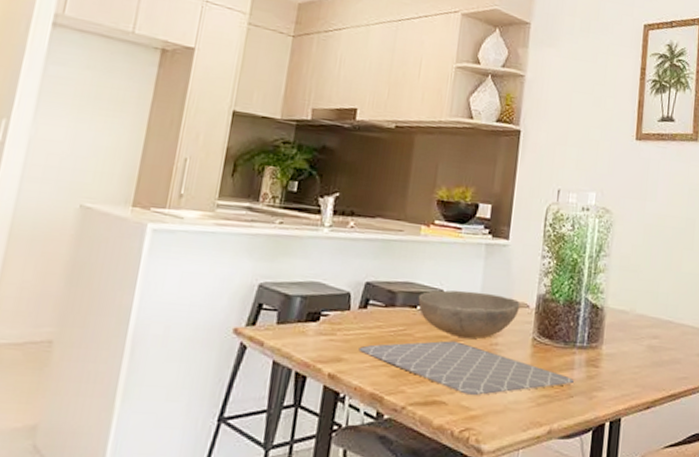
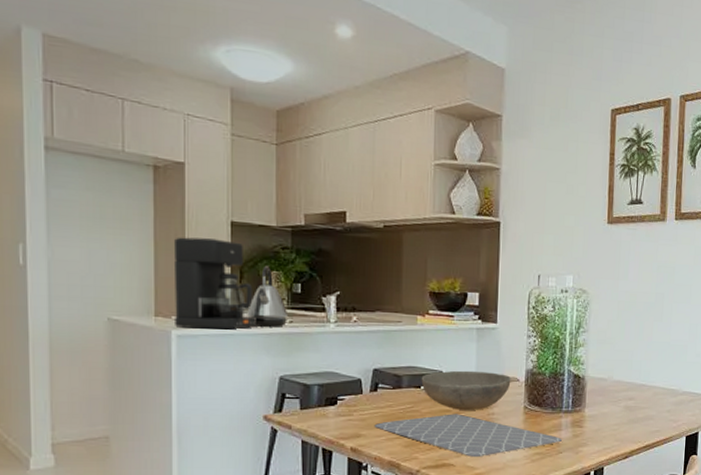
coffee maker: none [152,123,246,227] -> present [175,237,256,330]
kettle: none [234,159,280,228] -> present [247,265,289,327]

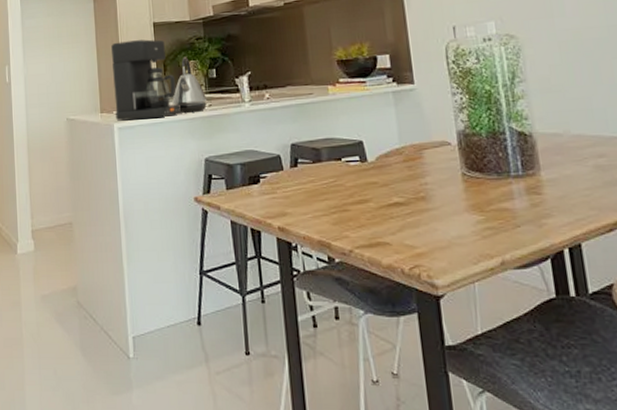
placemat: present [374,414,563,458] -> none [299,186,519,235]
bowl: present [421,370,511,410] -> none [340,137,442,182]

